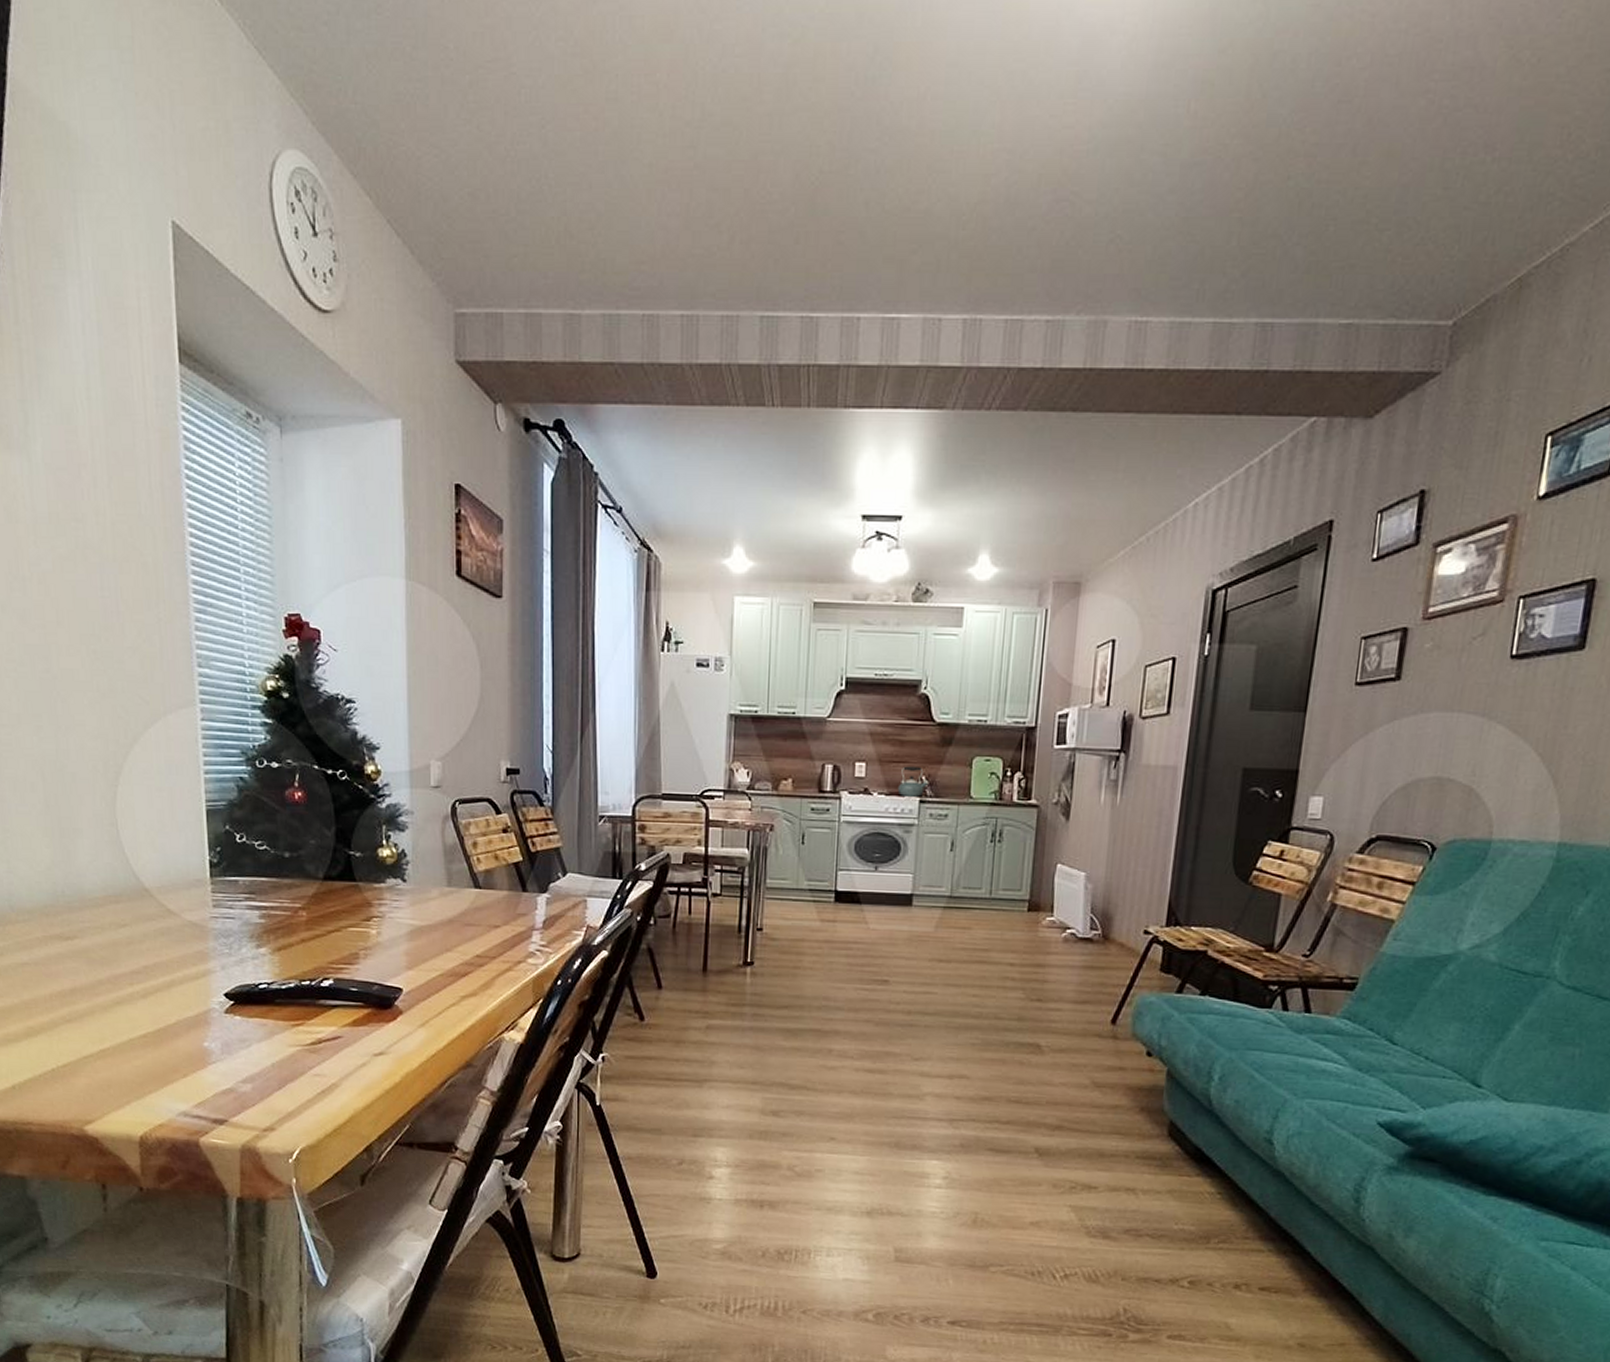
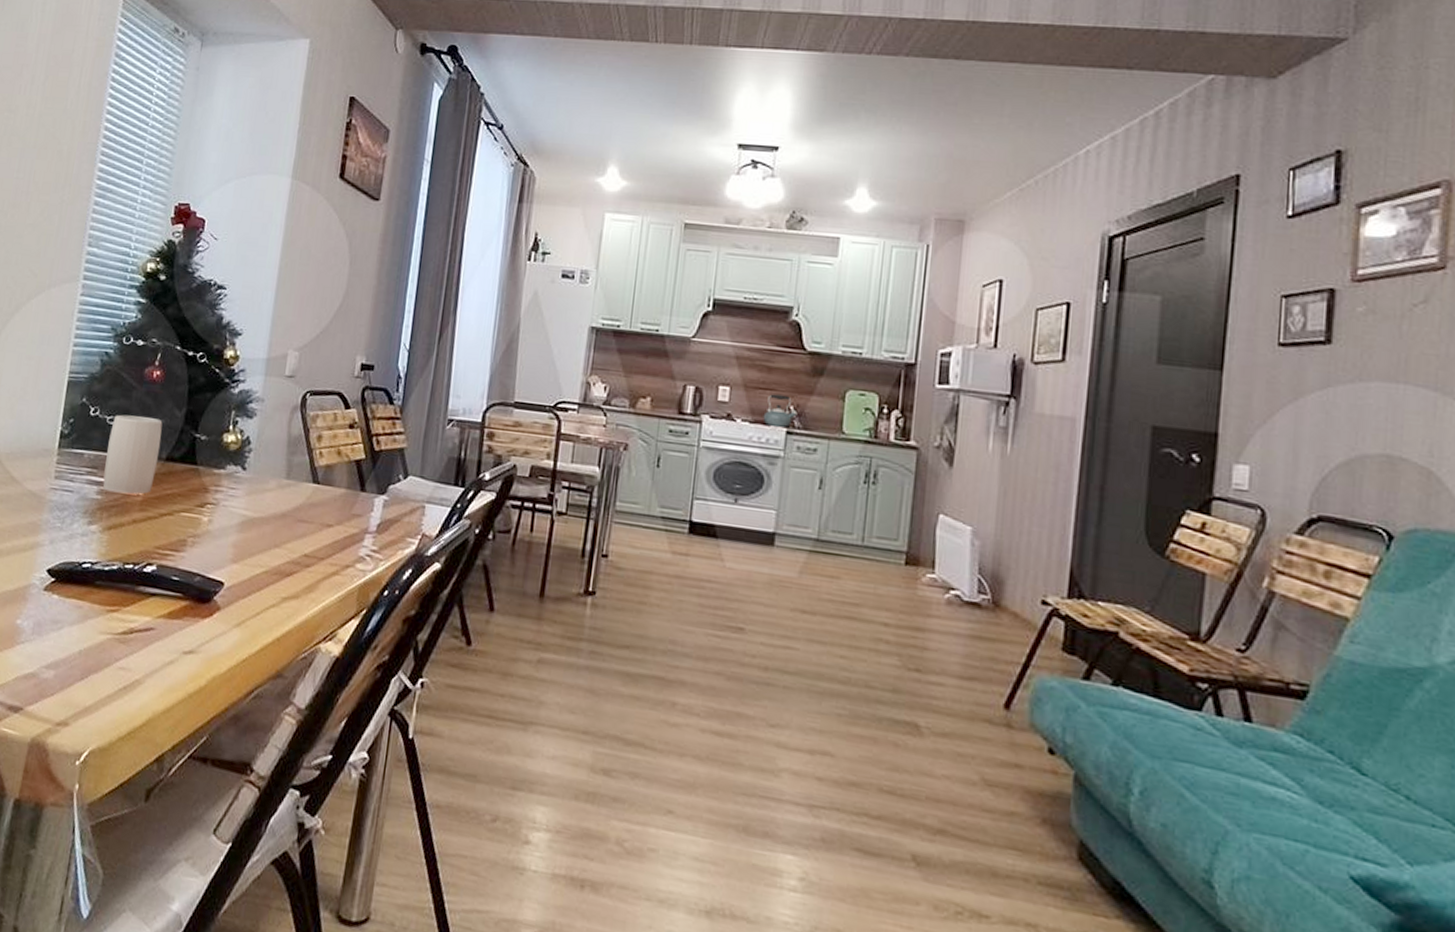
cup: none [261,838,316,916] -> present [102,414,163,495]

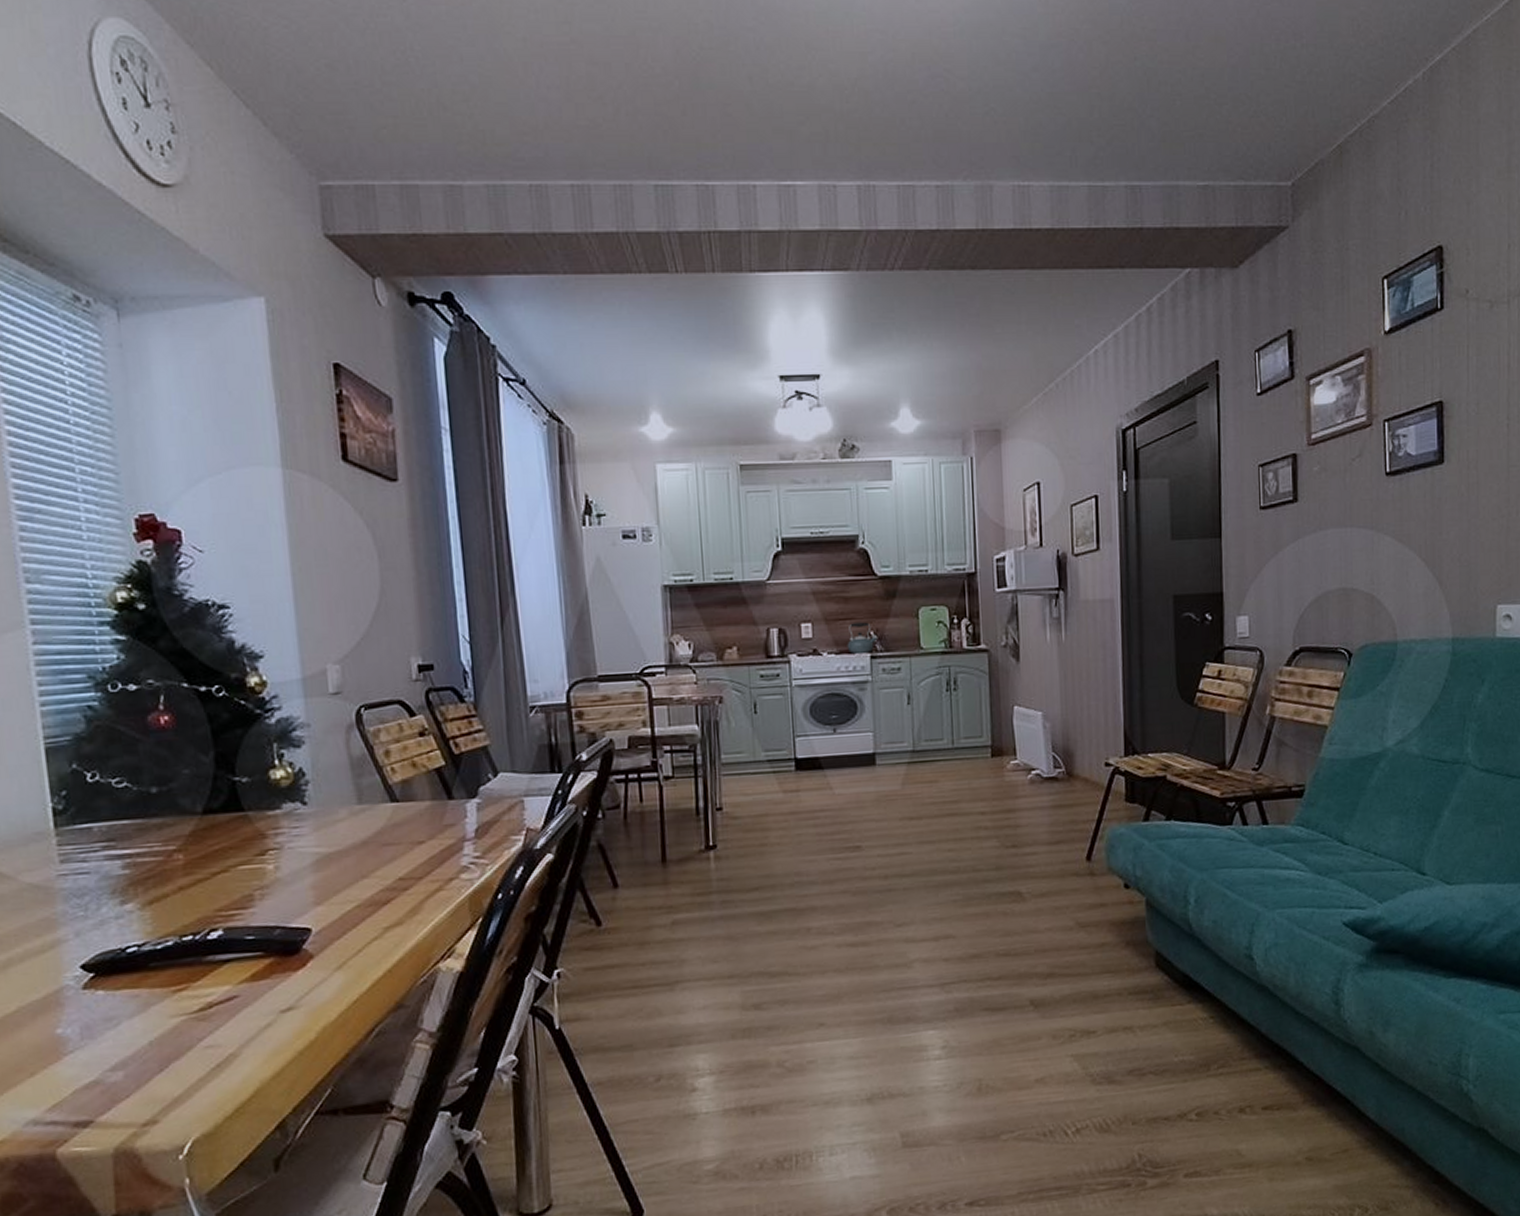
cup: present [102,414,163,495] -> none [120,770,194,863]

